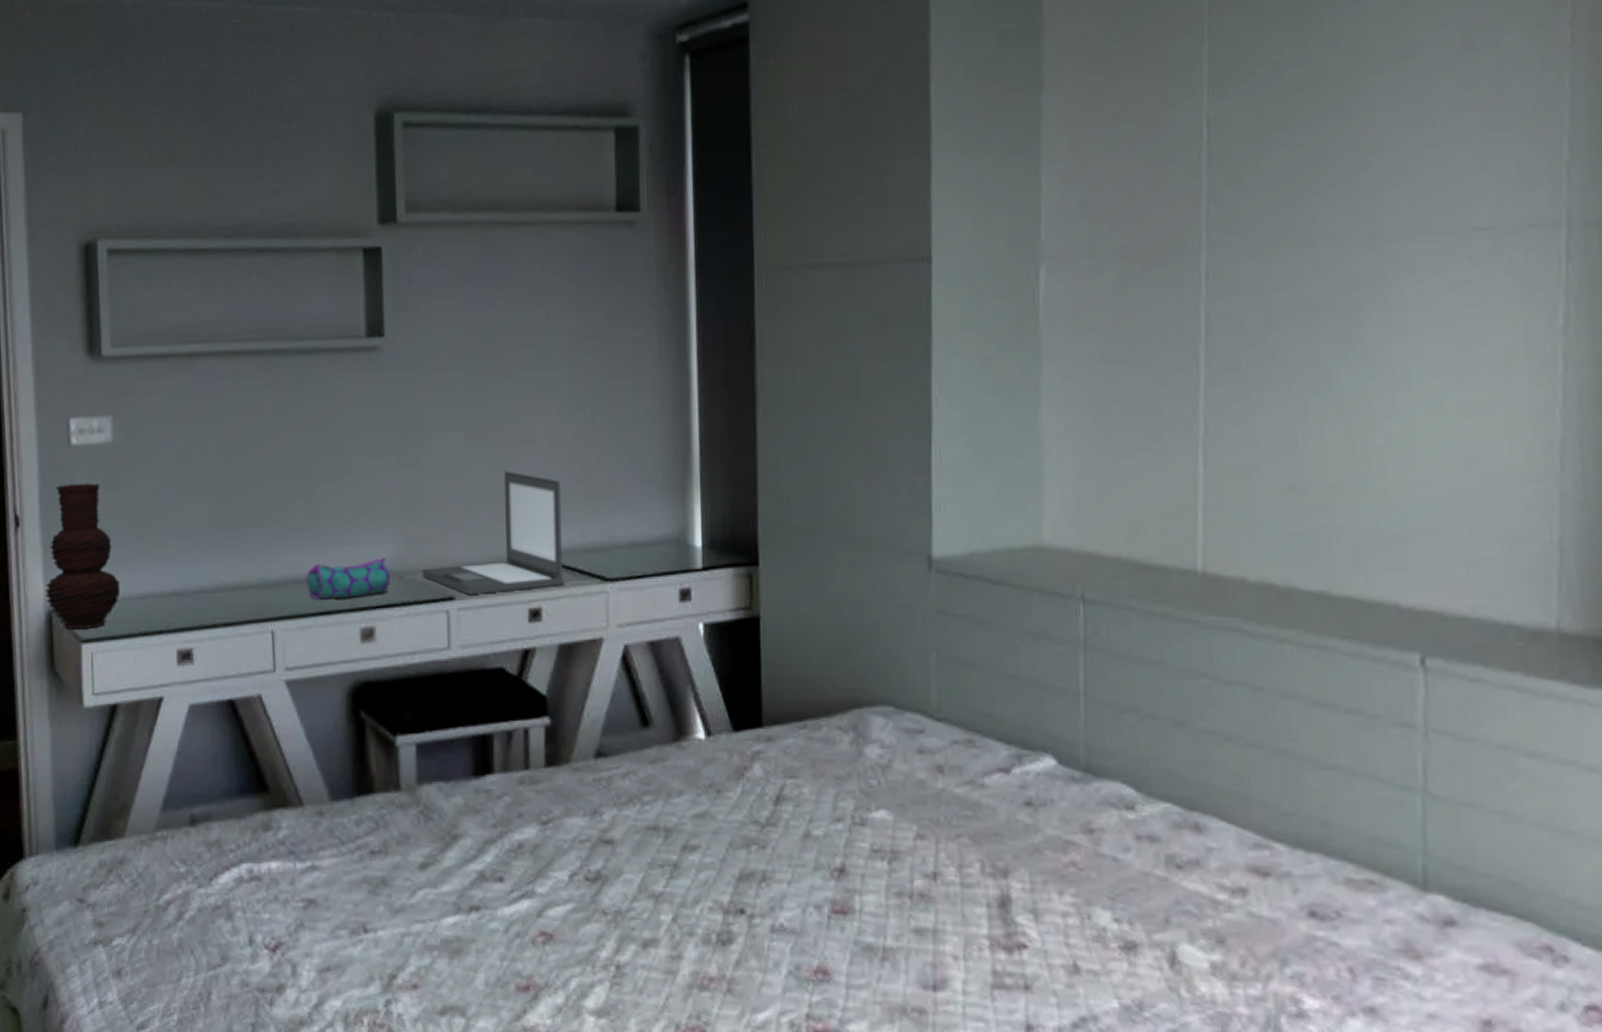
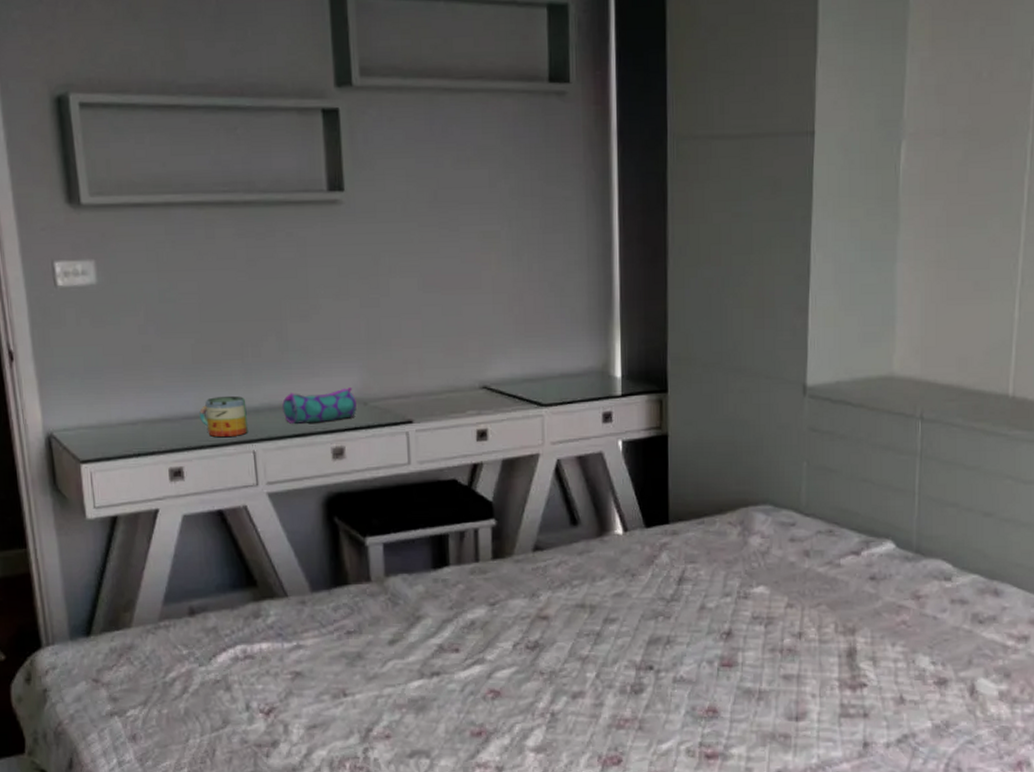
vase: present [45,483,121,630] -> none [43,321,114,452]
mug: none [214,566,266,614] -> present [199,395,248,437]
laptop: present [422,471,564,594] -> none [384,312,506,418]

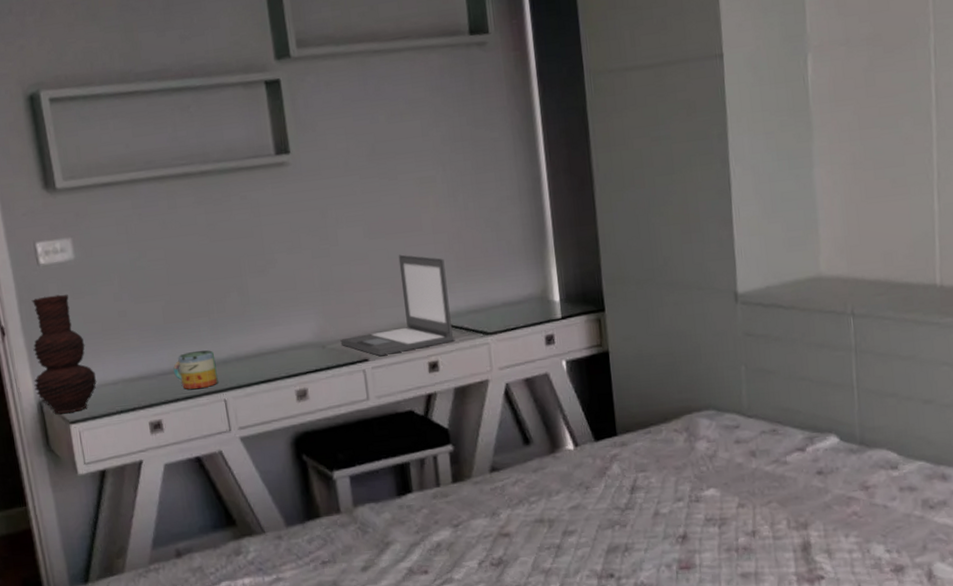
vase: none [43,321,114,452] -> present [31,294,97,414]
pencil case: present [282,388,357,424] -> none [248,333,316,371]
laptop: none [384,312,506,418] -> present [340,254,454,356]

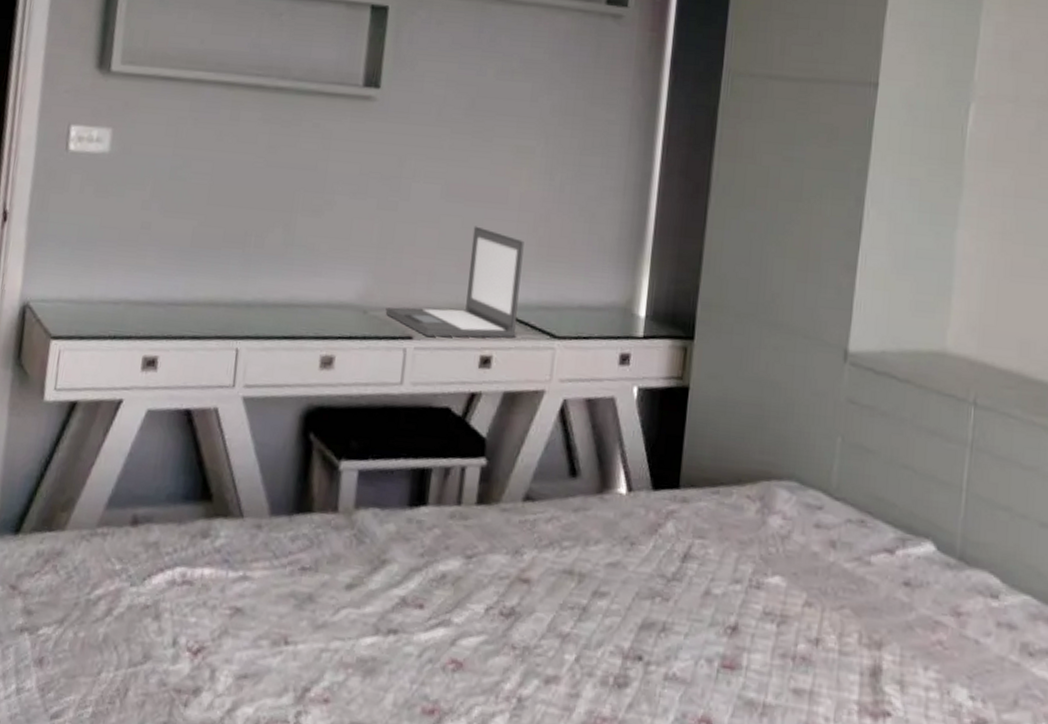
vase: present [31,294,97,414] -> none [22,187,97,327]
mug: present [173,350,218,390] -> none [186,285,239,331]

